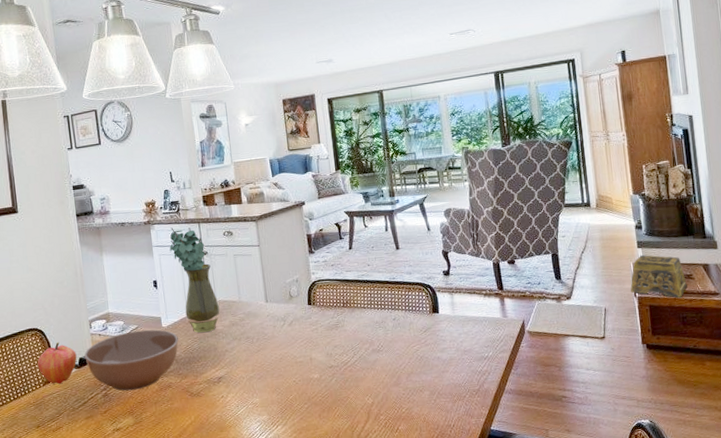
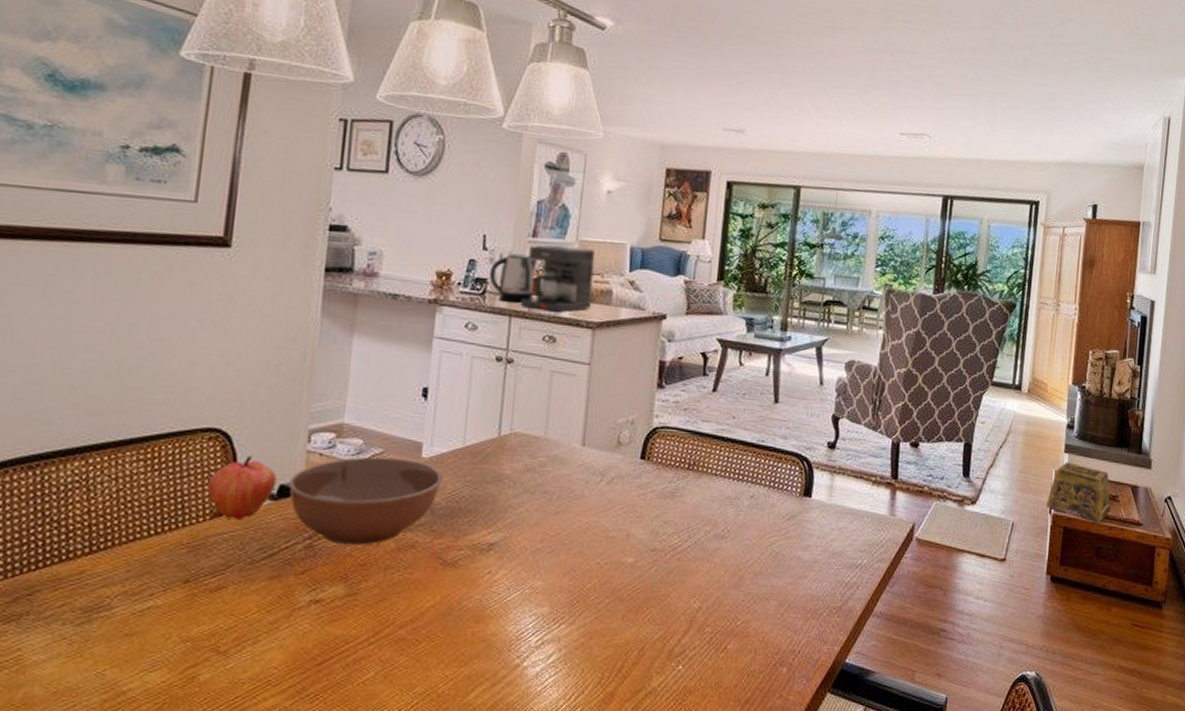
vase: present [169,227,220,333] -> none [458,315,514,476]
kettle: none [179,179,211,215] -> present [489,253,538,304]
coffee maker: none [201,166,252,216] -> present [520,244,595,312]

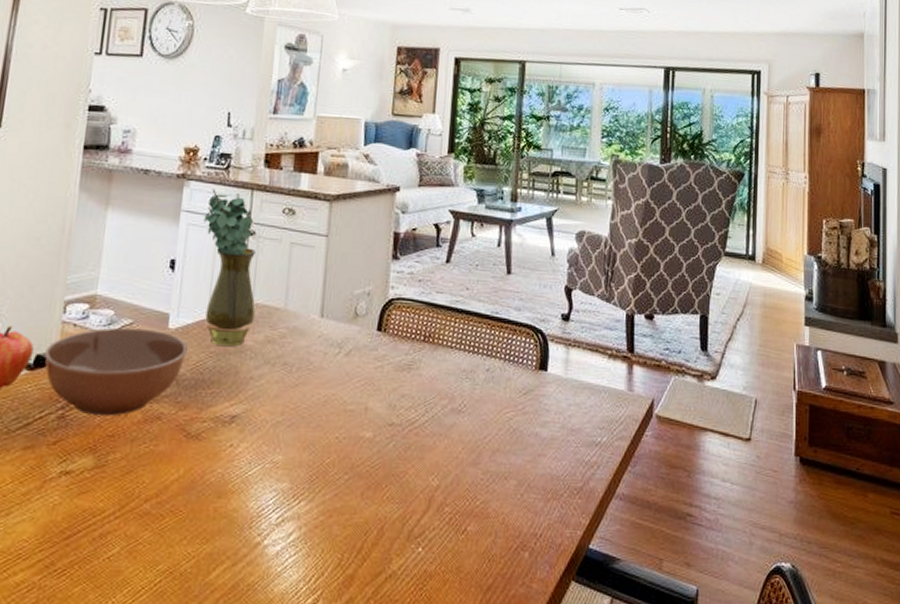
vase: none [458,315,514,476] -> present [203,188,256,347]
kettle: present [489,253,538,304] -> none [233,129,279,178]
coffee maker: present [520,244,595,312] -> none [262,121,332,186]
decorative box: present [1046,462,1111,522] -> none [790,335,858,400]

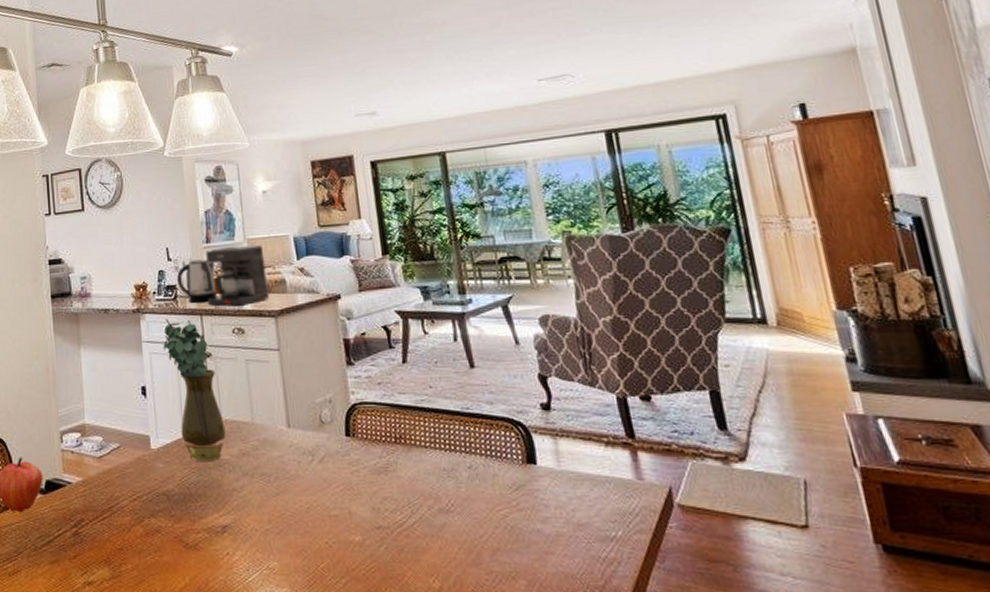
bowl: present [44,327,188,416] -> none [52,450,171,532]
kettle: none [233,129,279,178] -> present [177,259,217,304]
coffee maker: none [262,121,332,186] -> present [206,244,270,307]

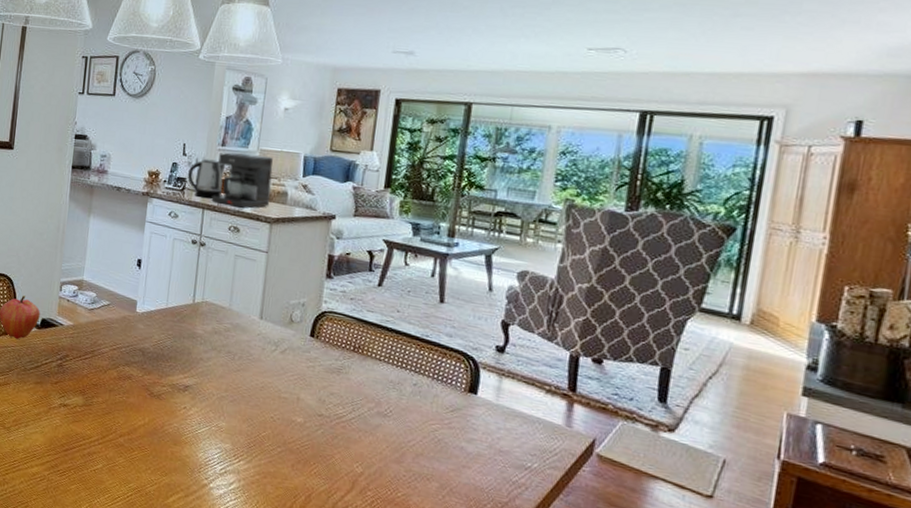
vase: present [163,318,226,462] -> none [163,205,206,333]

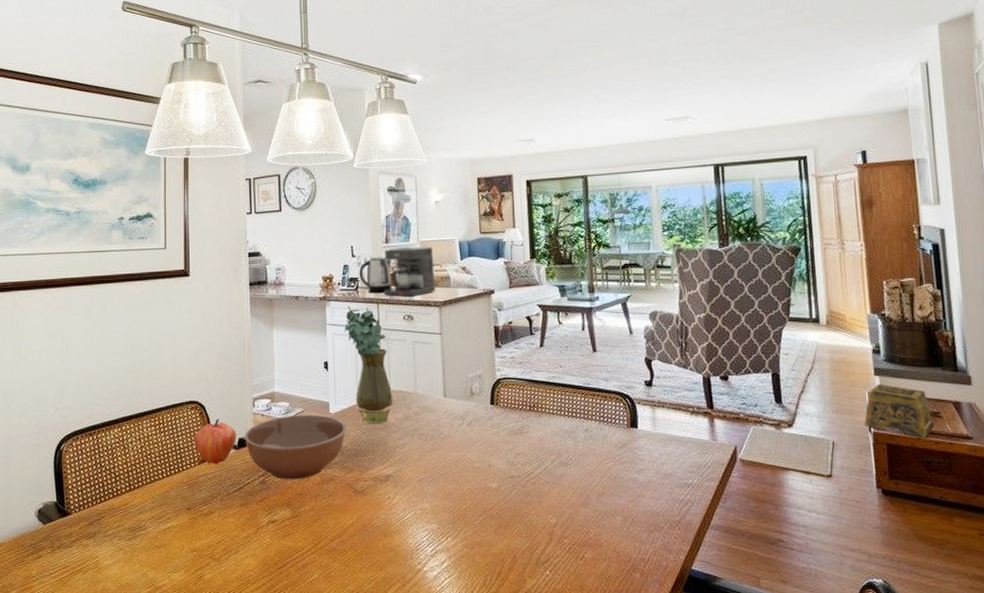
bowl: none [47,305,151,371] -> present [245,414,346,480]
vase: none [163,205,206,333] -> present [344,305,393,424]
decorative box: none [773,406,872,482] -> present [864,383,934,438]

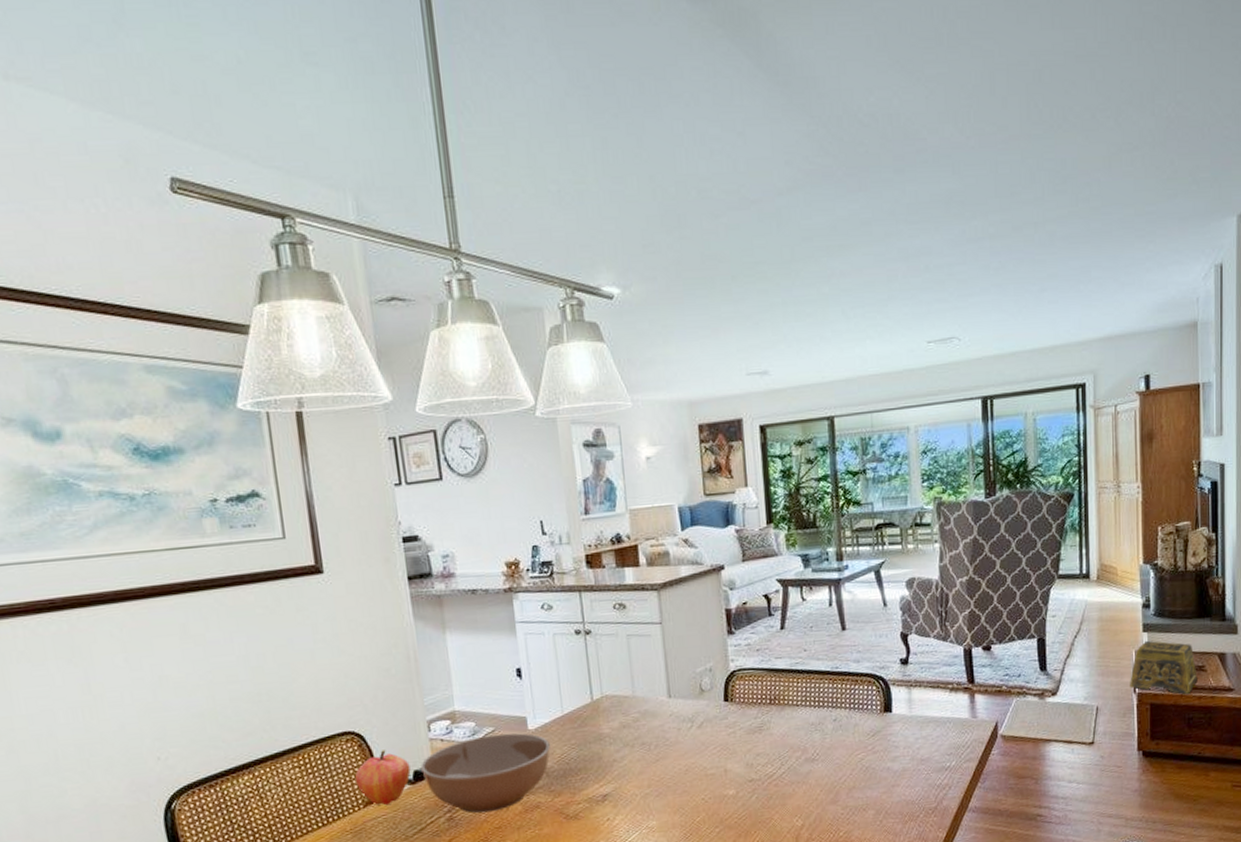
vase: present [344,305,393,424] -> none [539,597,607,738]
kettle: present [359,257,392,294] -> none [553,532,597,580]
coffee maker: present [384,246,436,297] -> none [584,515,653,582]

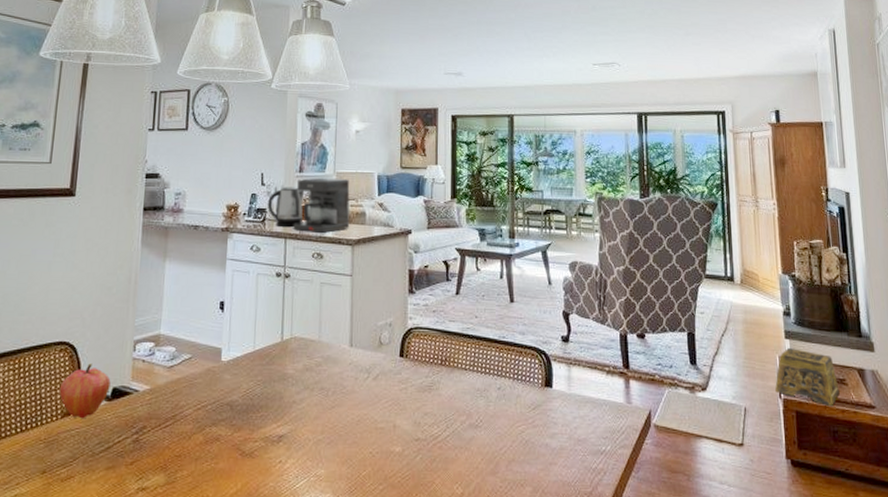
bowl: present [421,733,550,813] -> none [120,362,238,439]
kettle: none [553,532,597,580] -> present [268,187,305,228]
coffee maker: none [584,515,653,582] -> present [293,177,350,233]

